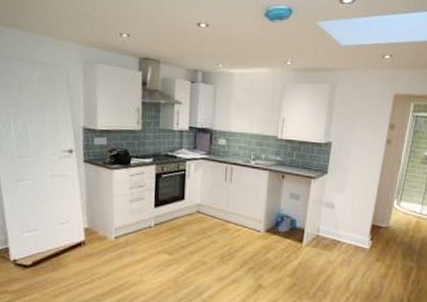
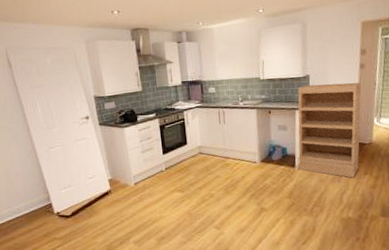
bookcase: none [307,153,385,263] -> present [297,82,362,178]

